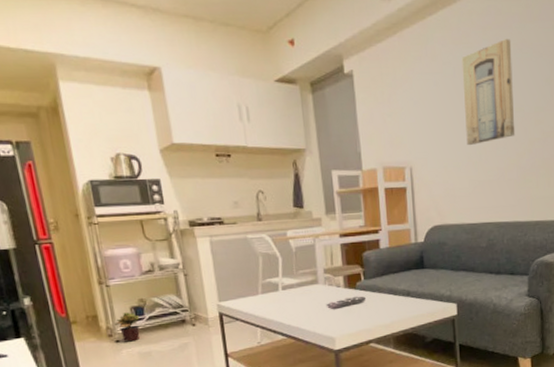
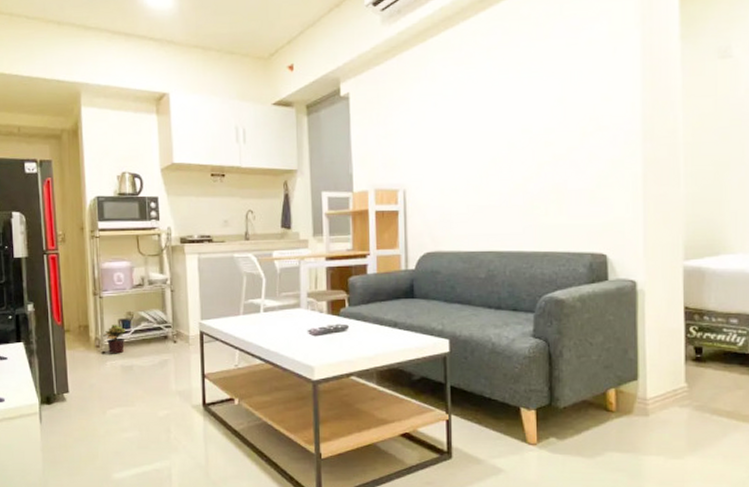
wall art: present [461,39,515,145] -> none [463,58,522,168]

